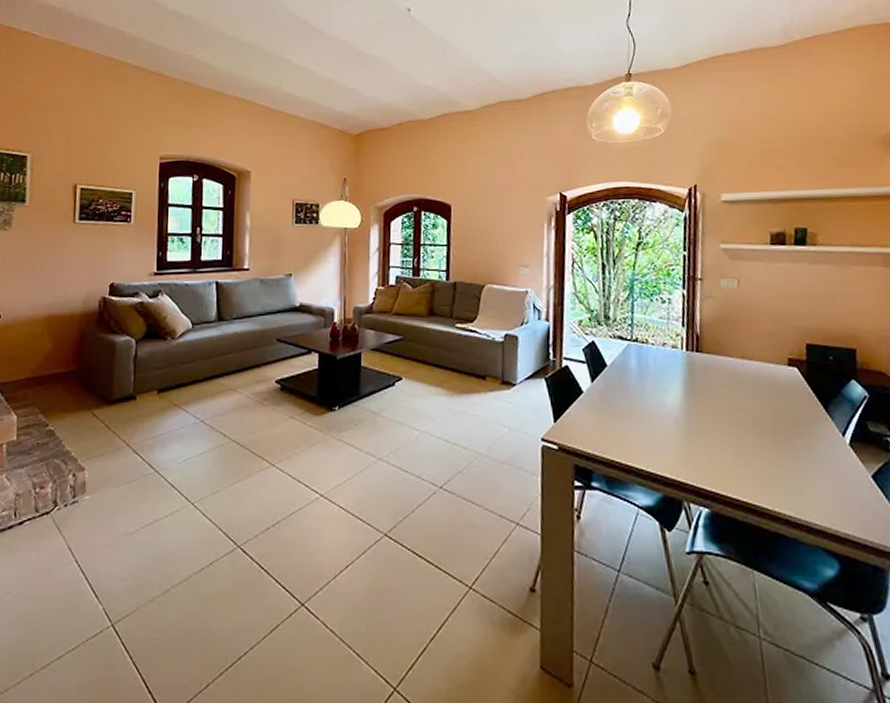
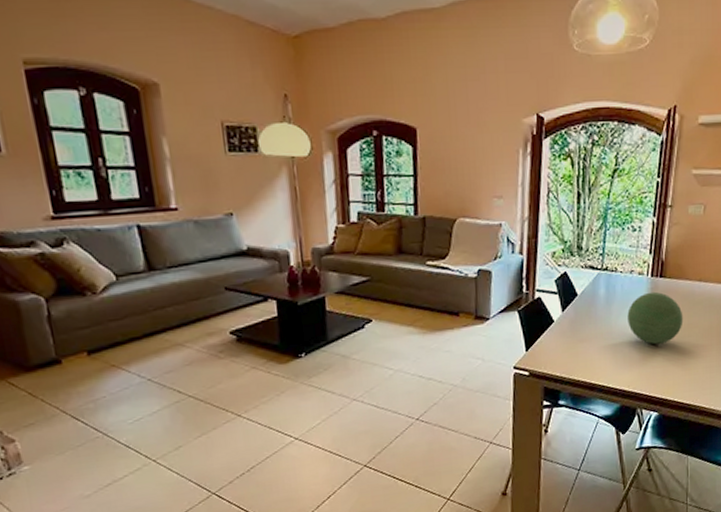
decorative orb: none [663,367,729,427] -> present [627,291,683,345]

